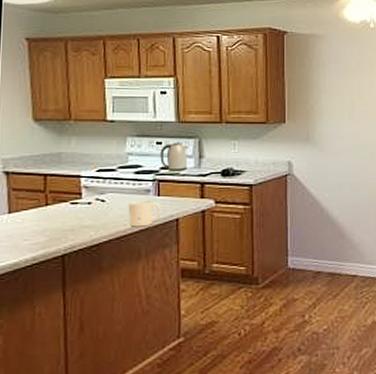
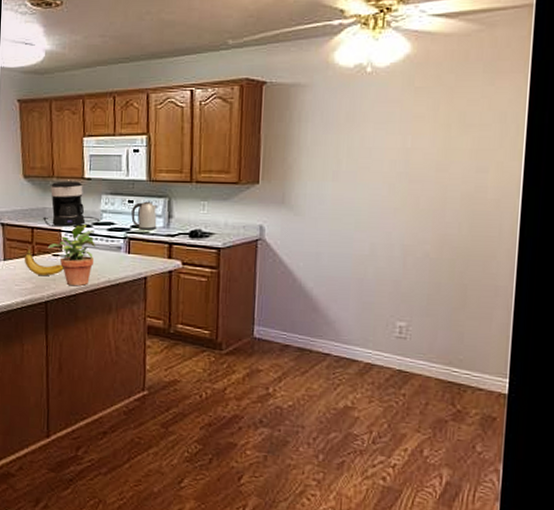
fruit: none [36,194,85,228] -> present [25,245,64,277]
coffee maker: none [57,124,126,174] -> present [42,181,100,228]
potted plant: none [65,169,122,235] -> present [48,225,96,287]
mug: present [128,200,162,227] -> none [101,256,132,282]

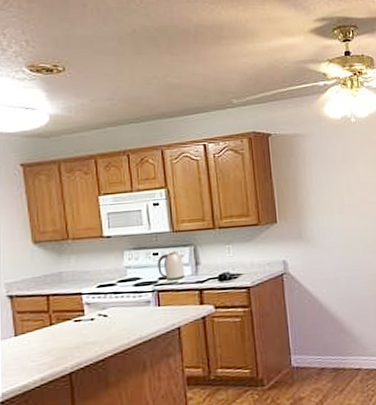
fruit: present [25,245,64,277] -> none [41,314,88,347]
coffee maker: present [42,181,100,228] -> none [58,240,125,292]
potted plant: present [48,225,96,287] -> none [68,284,123,351]

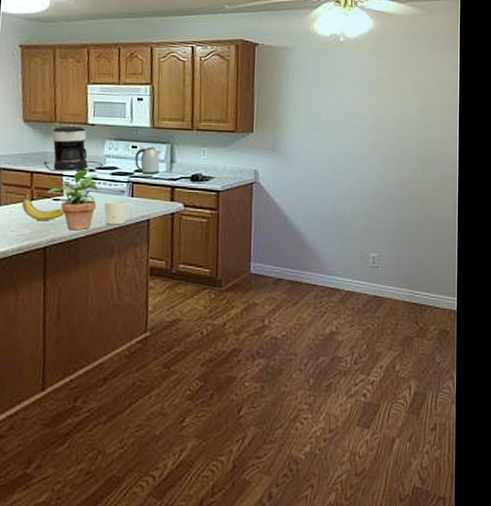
fruit: none [41,314,88,347] -> present [22,190,65,221]
coffee maker: none [58,240,125,292] -> present [42,126,104,172]
potted plant: none [68,284,123,351] -> present [48,169,99,231]
mug: none [130,311,163,339] -> present [104,200,135,225]

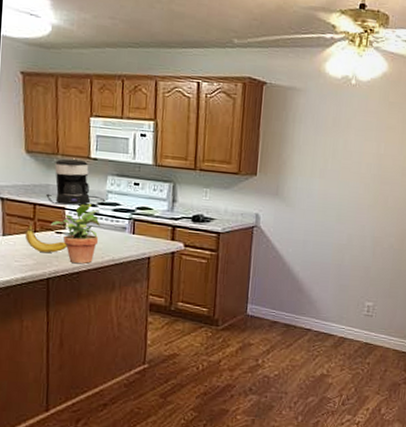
mug: present [104,200,135,225] -> none [105,236,136,261]
kettle: present [135,147,160,175] -> none [137,184,162,213]

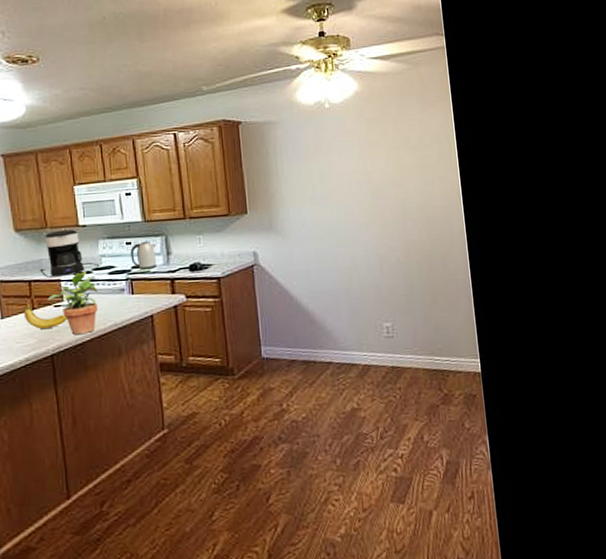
kettle: none [137,184,162,213] -> present [130,241,157,270]

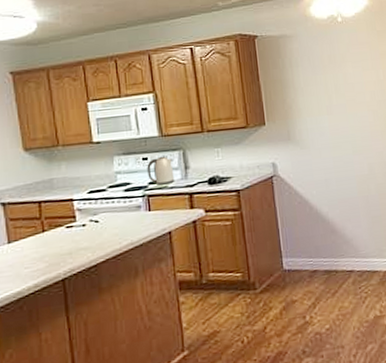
fruit: present [24,299,68,330] -> none [33,221,80,253]
coffee maker: present [39,229,100,278] -> none [49,146,115,198]
potted plant: present [48,271,99,335] -> none [60,189,114,257]

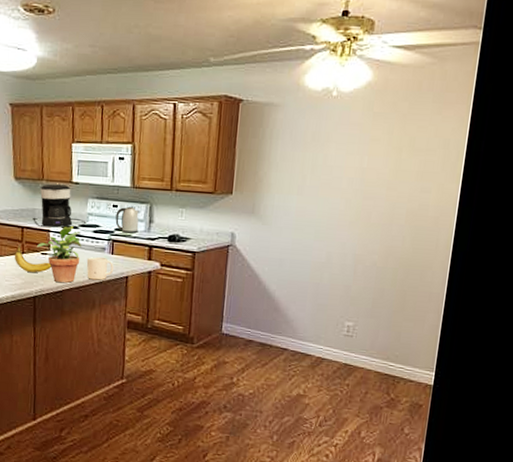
fruit: none [33,221,80,253] -> present [15,243,52,273]
coffee maker: none [49,146,115,198] -> present [31,184,87,229]
potted plant: none [60,189,114,257] -> present [37,226,82,283]
mug: none [121,216,154,245] -> present [86,256,114,280]

